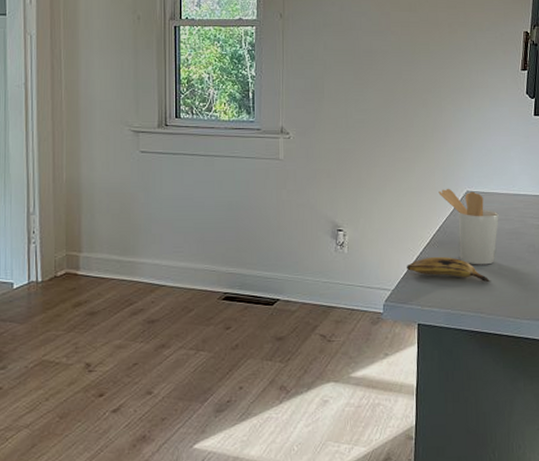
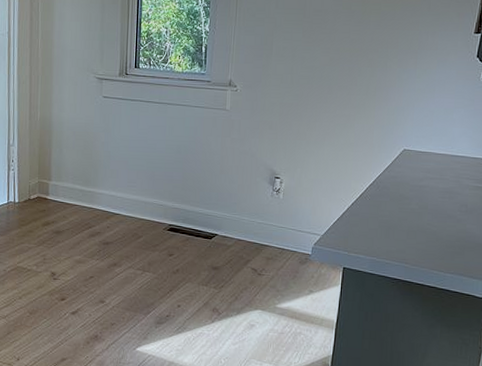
banana: present [407,256,491,283] -> none [338,208,419,236]
utensil holder: present [438,188,499,265] -> none [375,145,434,220]

